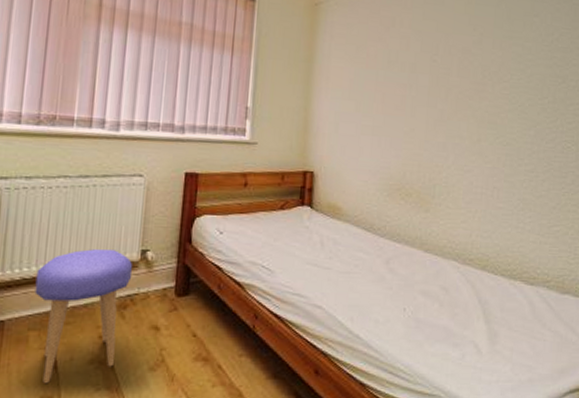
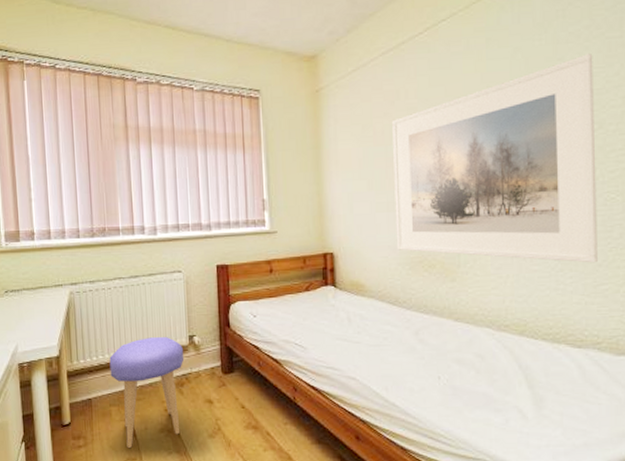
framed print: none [377,15,562,205] -> present [392,54,598,263]

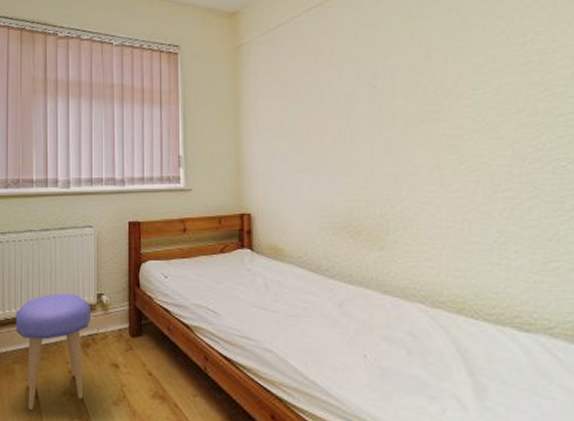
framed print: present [392,54,598,263] -> none [316,12,547,237]

